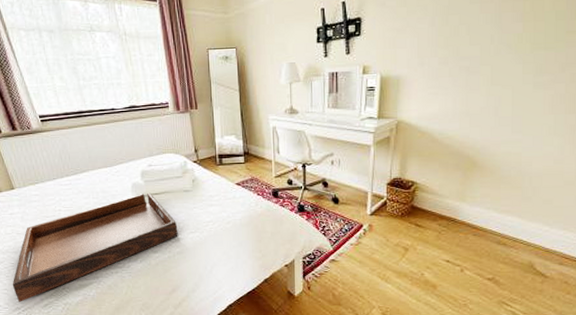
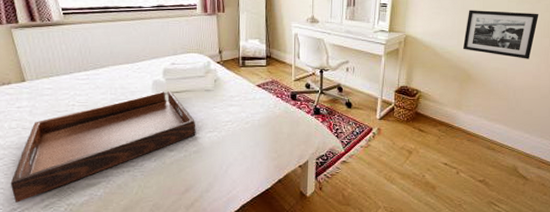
picture frame: none [466,85,562,141] -> present [462,10,539,59]

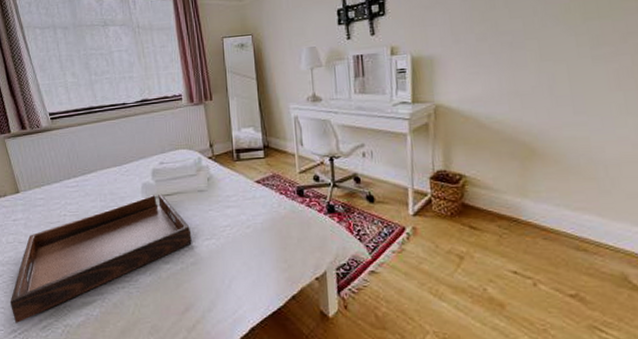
picture frame: present [462,10,539,59] -> none [517,57,628,122]

